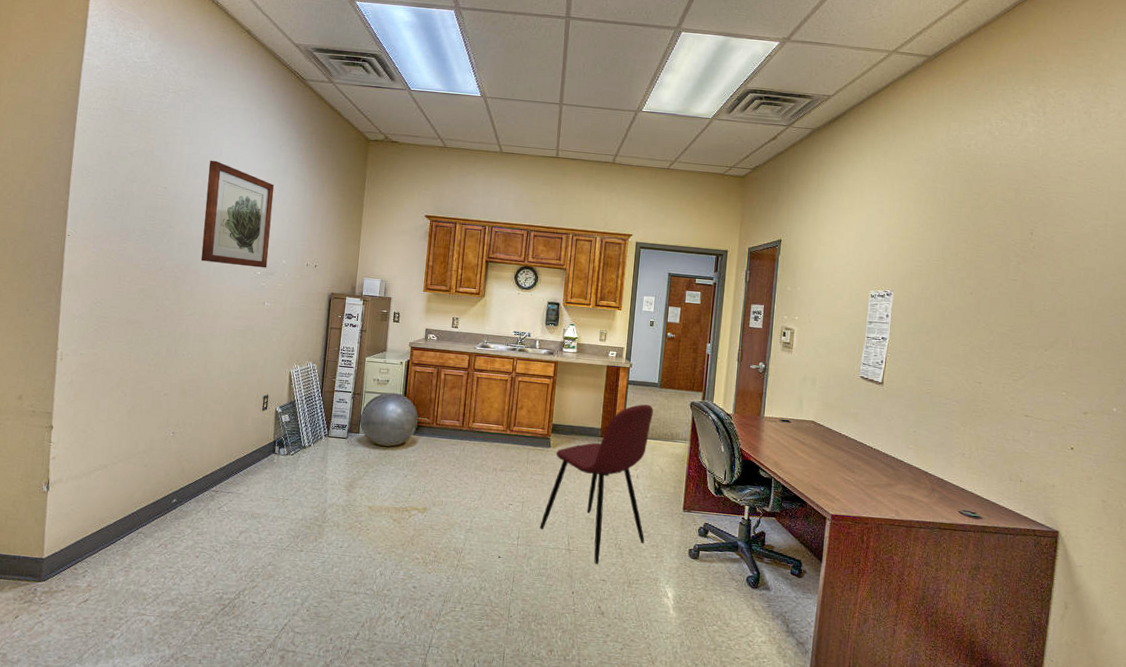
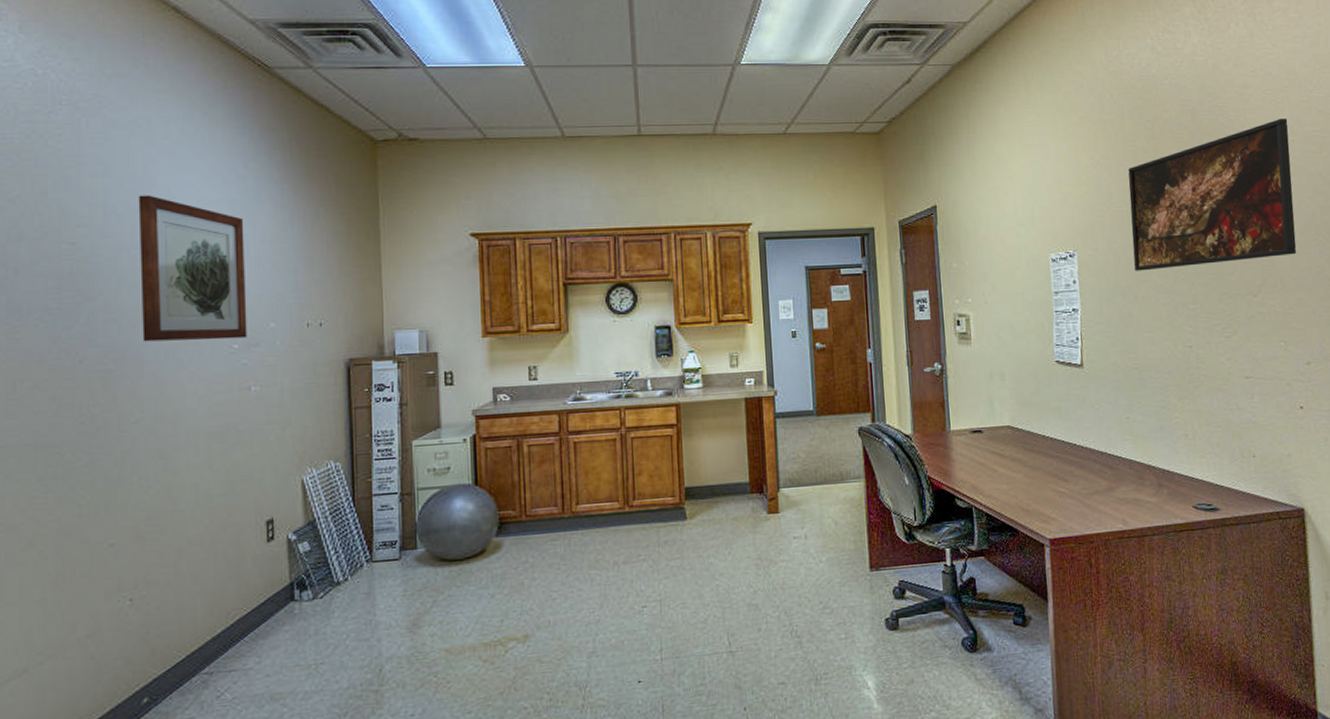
dining chair: present [539,404,653,564] -> none [688,440,828,664]
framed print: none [942,204,1105,321] -> present [1128,119,1297,271]

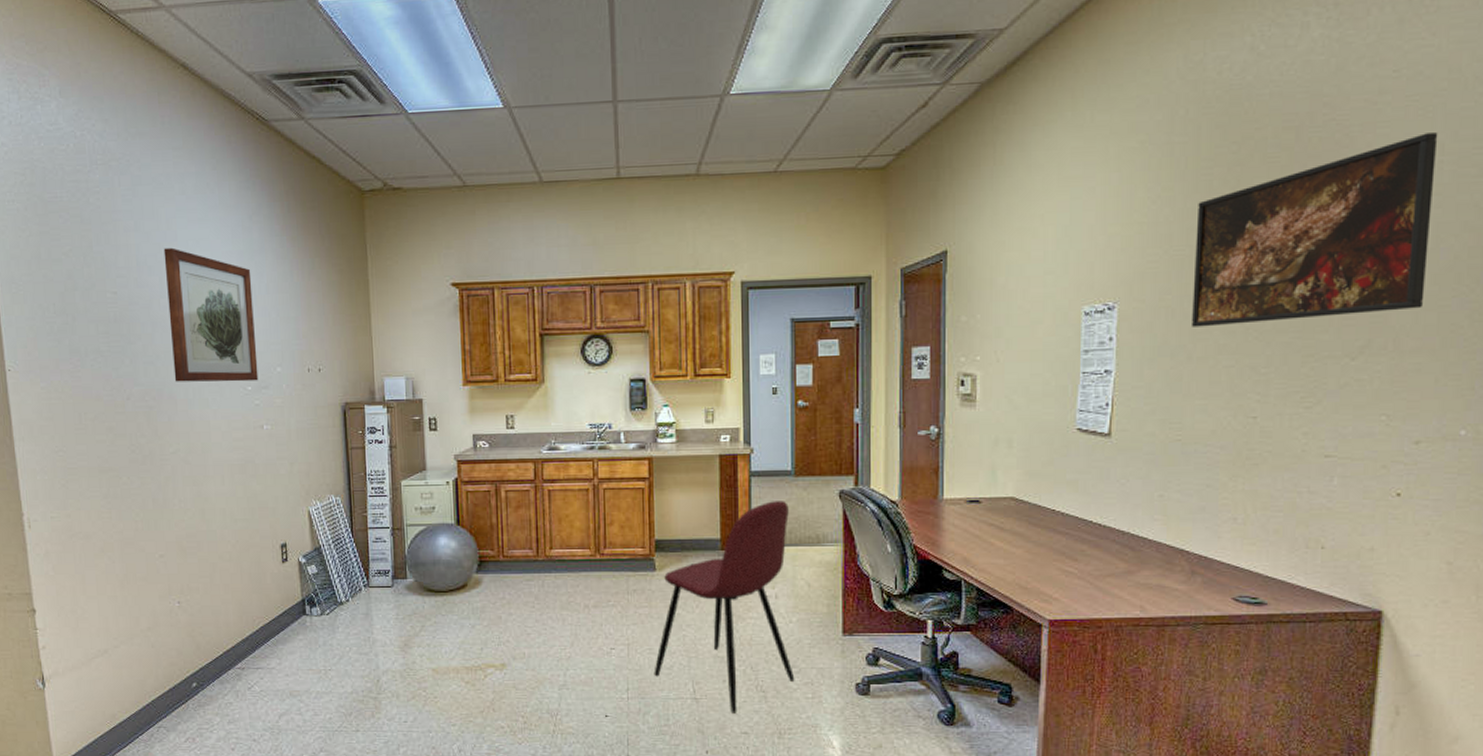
dining chair: none [688,440,828,664] -> present [654,501,795,713]

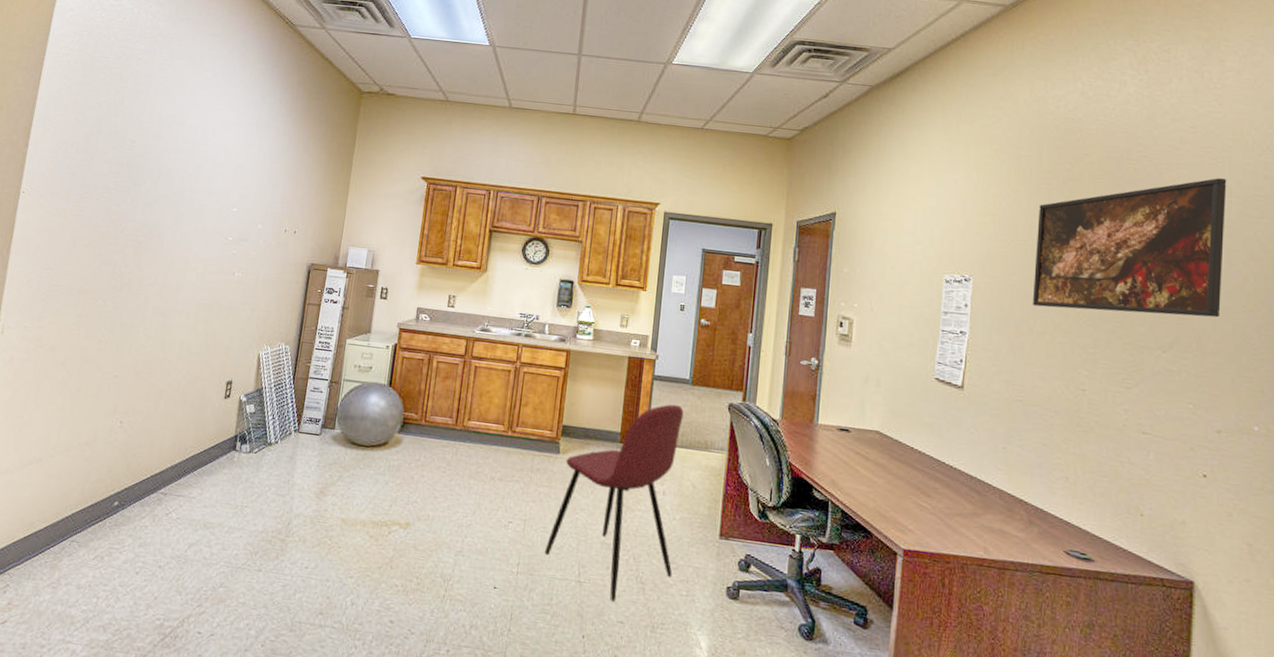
wall art: present [163,247,259,382] -> none [166,111,254,234]

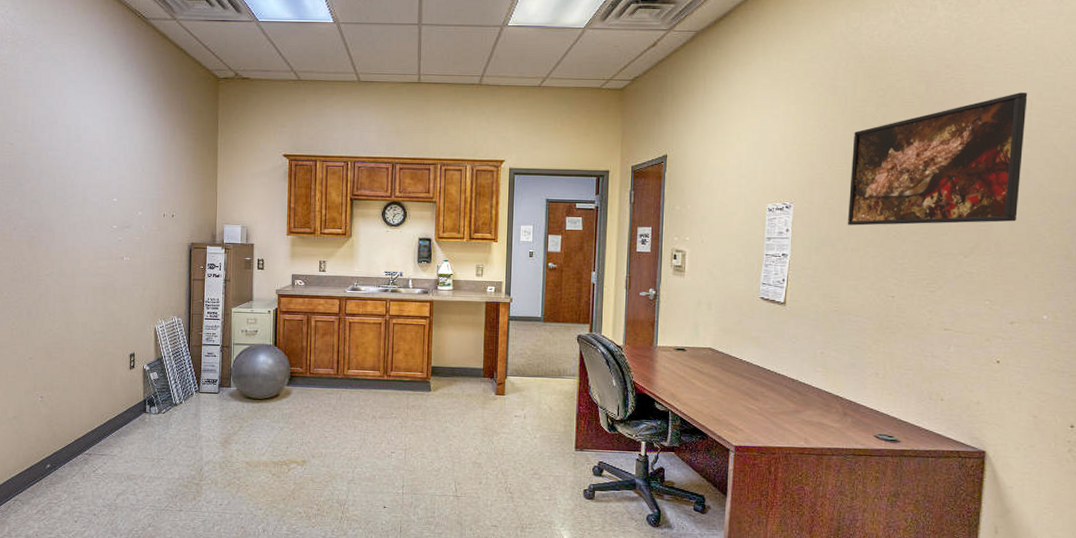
dining chair: present [544,404,684,601] -> none [424,340,538,510]

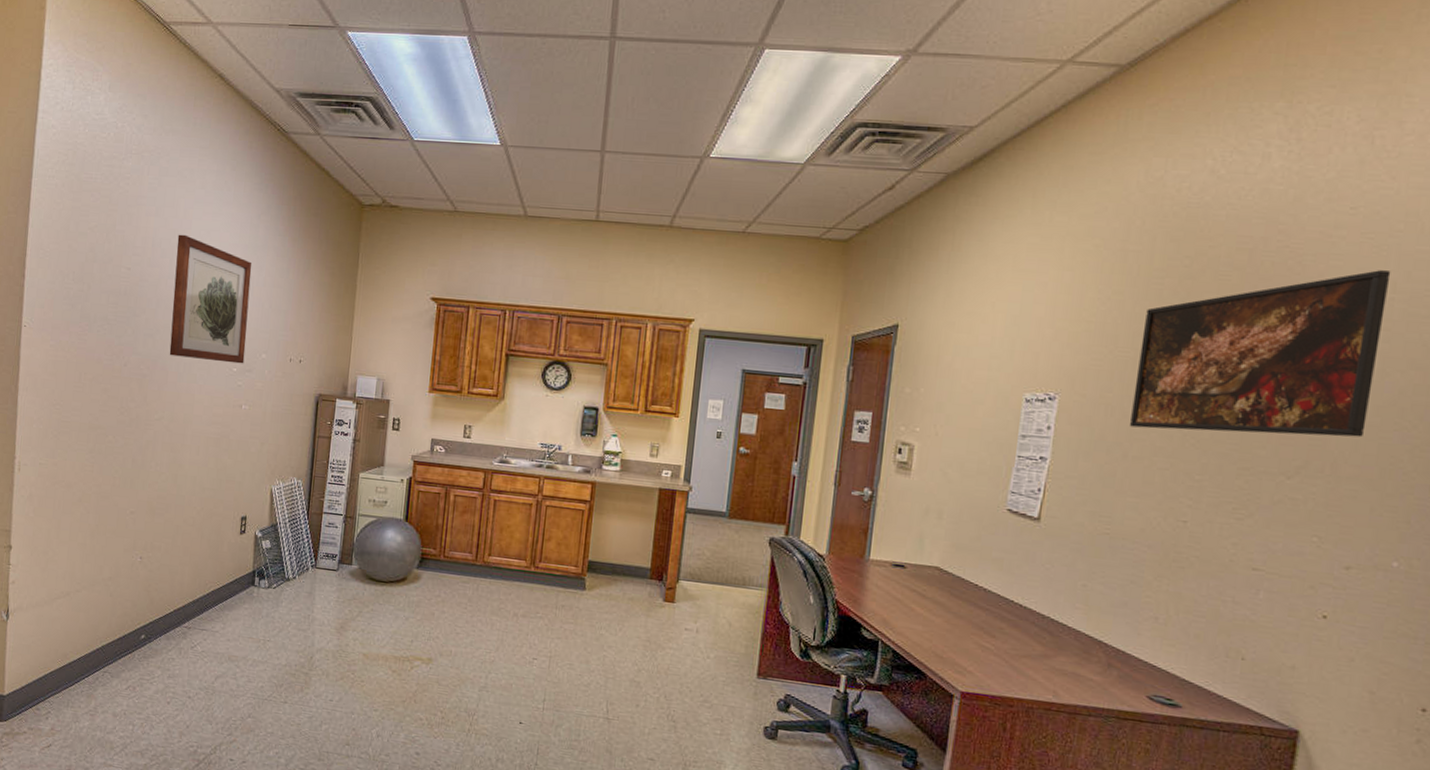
wall art: none [54,111,124,222] -> present [169,234,253,364]

